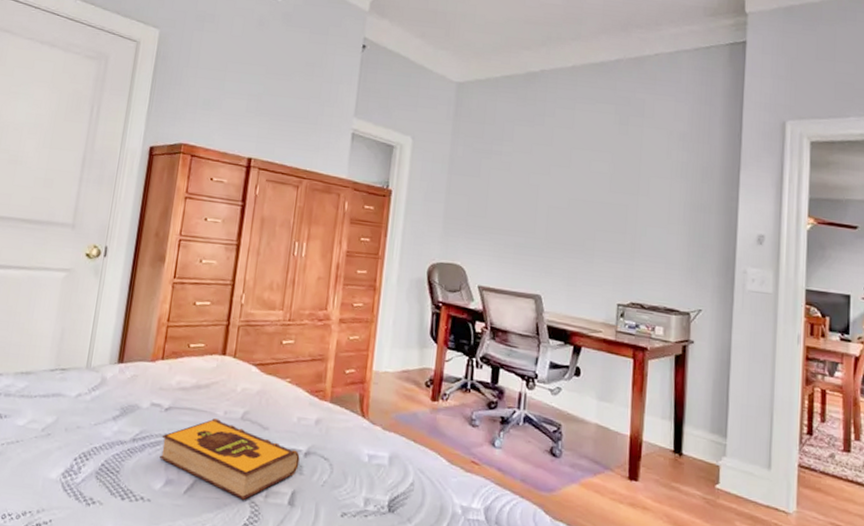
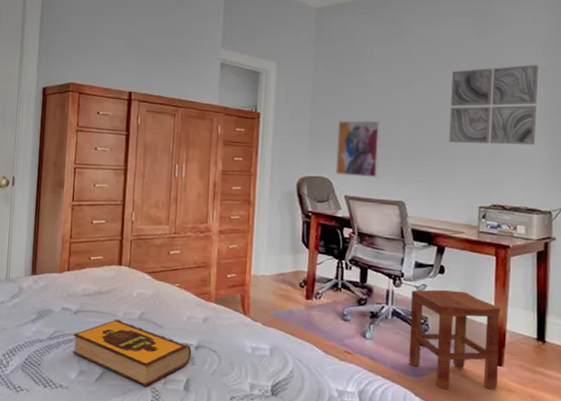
wall art: none [470,204,520,268] -> present [336,120,382,178]
stool: none [540,393,637,507] -> present [409,289,501,390]
wall art: none [588,157,679,241] -> present [449,65,538,145]

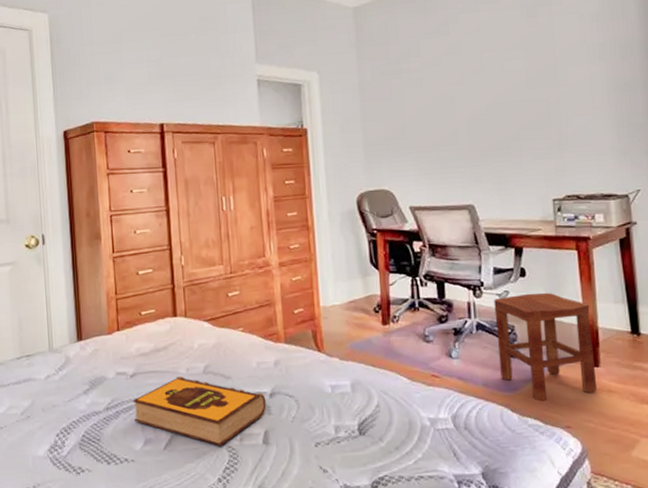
wall art: present [336,120,382,178] -> none [392,120,443,185]
wall art: present [449,65,538,145] -> none [506,41,602,135]

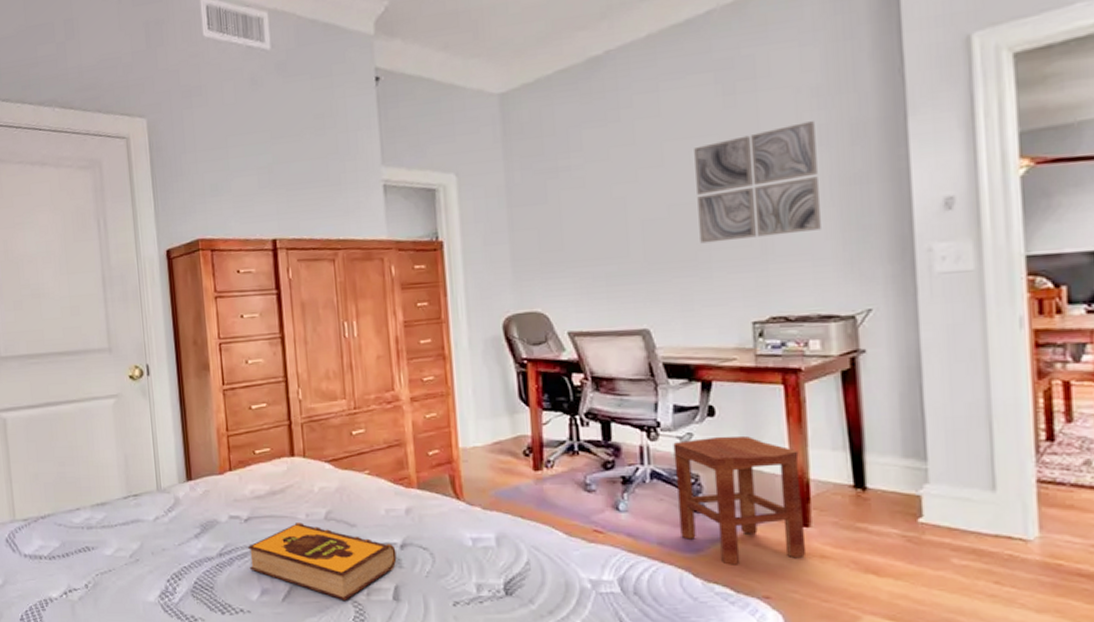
wall art: none [506,41,602,135] -> present [694,121,821,244]

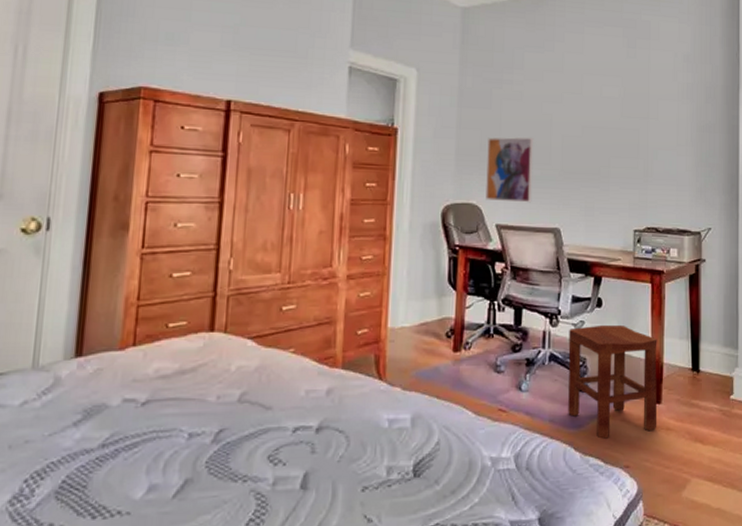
hardback book: present [247,523,397,600] -> none [139,406,311,493]
wall art: none [547,228,610,307] -> present [485,137,534,203]
wall art: present [694,121,821,244] -> none [603,79,684,163]

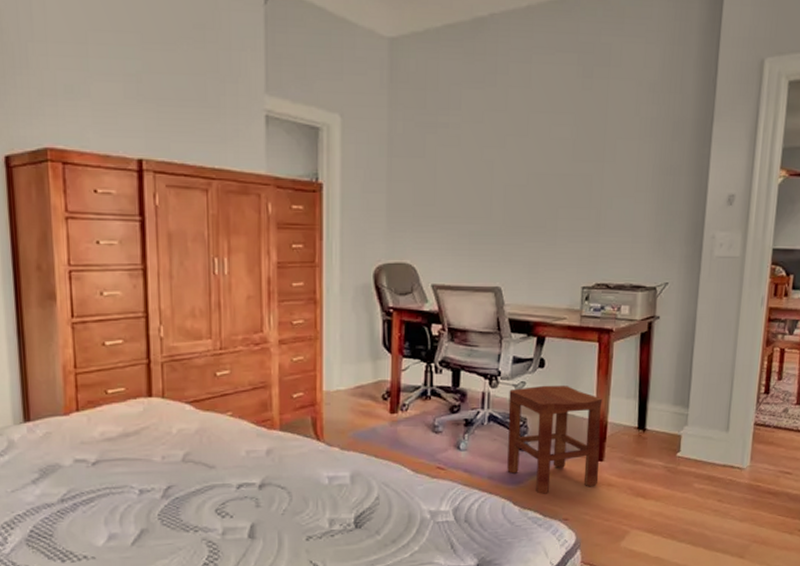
wall art: present [485,137,534,203] -> none [420,188,473,261]

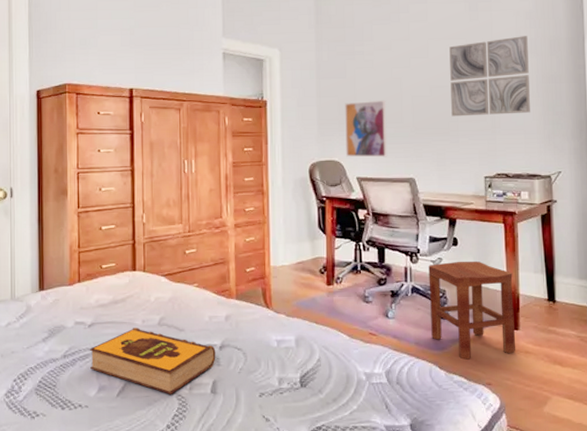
hardback book: none [94,465,254,541] -> present [89,328,216,394]
wall art: none [420,188,473,261] -> present [345,100,388,158]
wall art: none [550,113,648,213] -> present [449,36,530,117]

